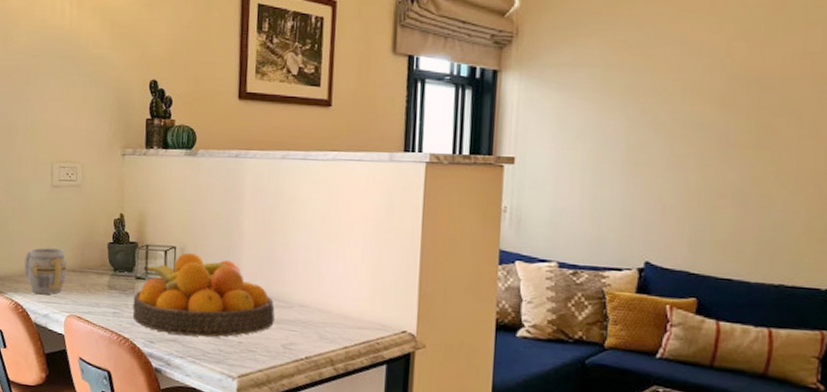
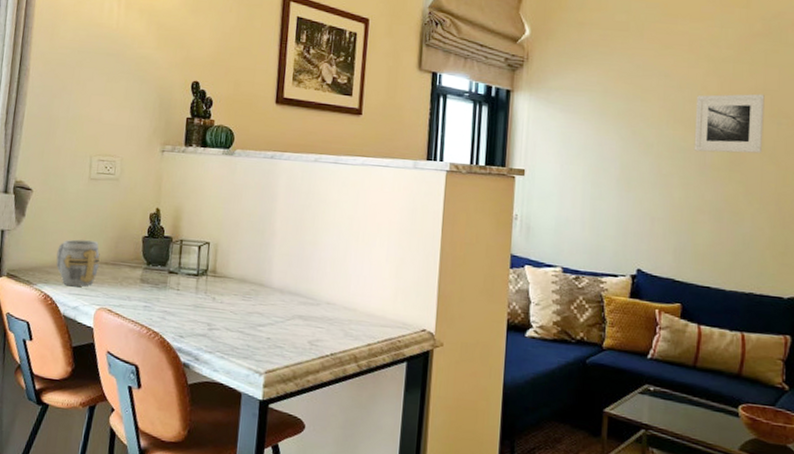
fruit bowl: present [132,252,275,338] -> none [163,248,303,333]
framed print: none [714,57,804,129] -> present [693,93,765,154]

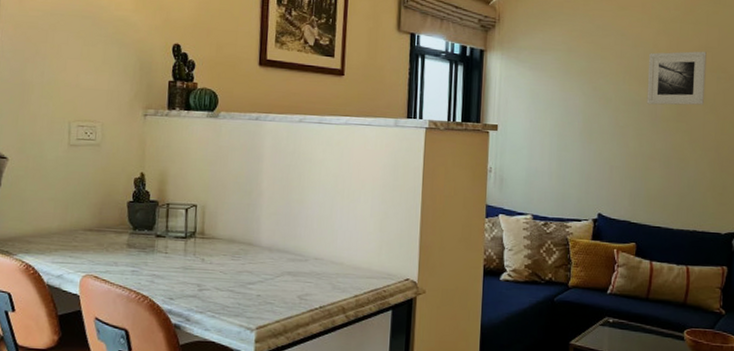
mug: present [56,239,100,287] -> none [37,207,84,255]

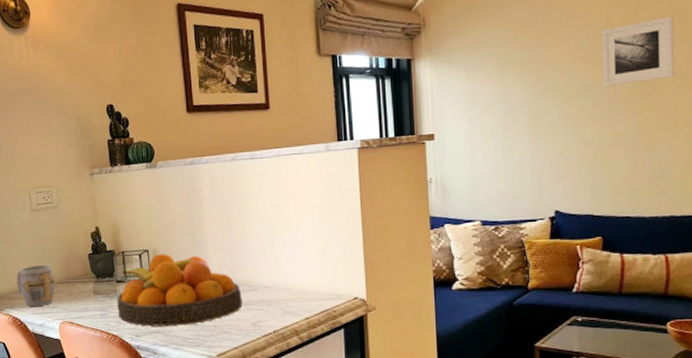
mug: none [37,207,84,255] -> present [16,265,55,307]
fruit bowl: none [152,210,292,292] -> present [117,253,242,326]

